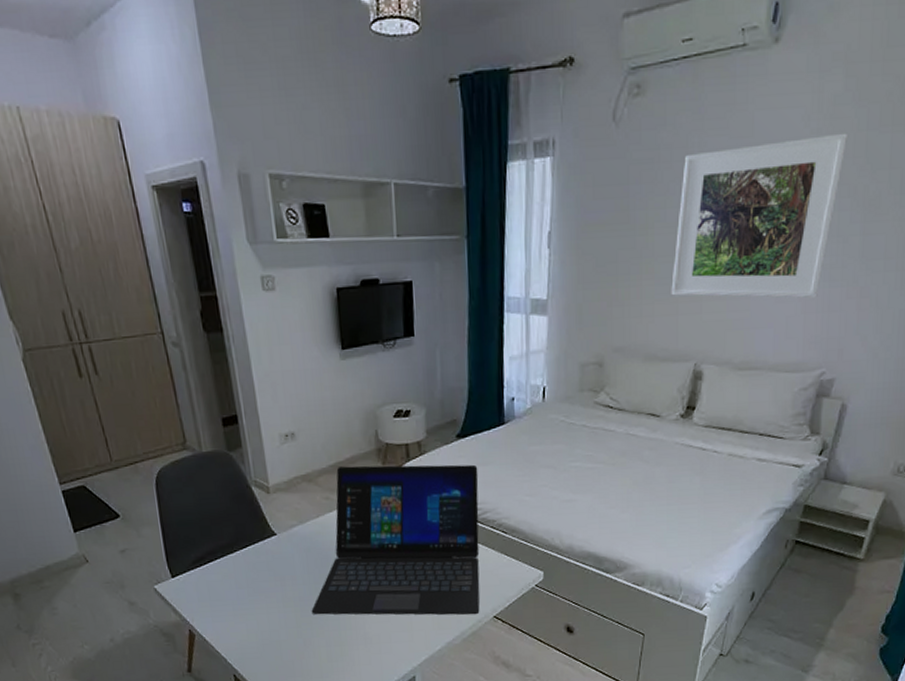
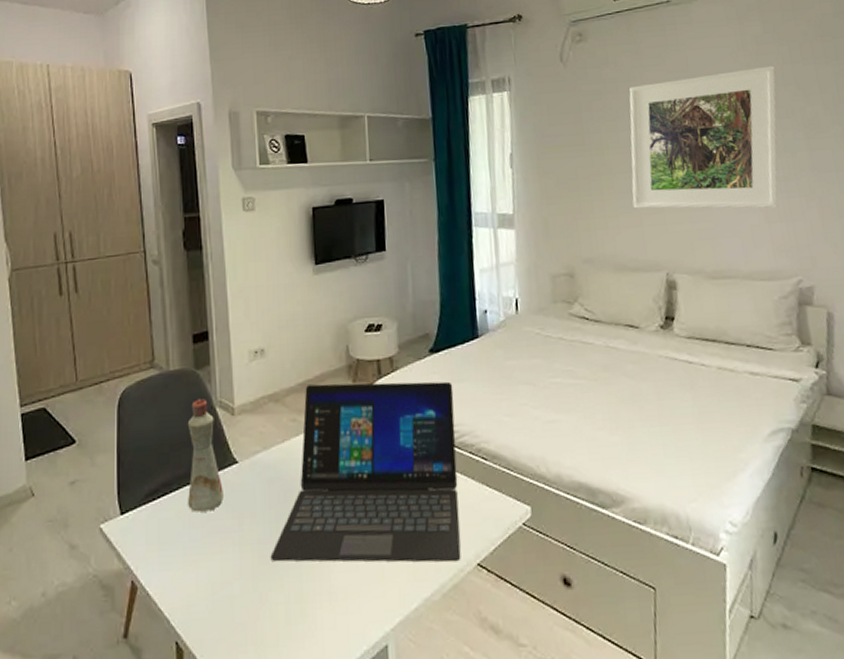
bottle: none [225,478,266,576] -> present [187,399,223,512]

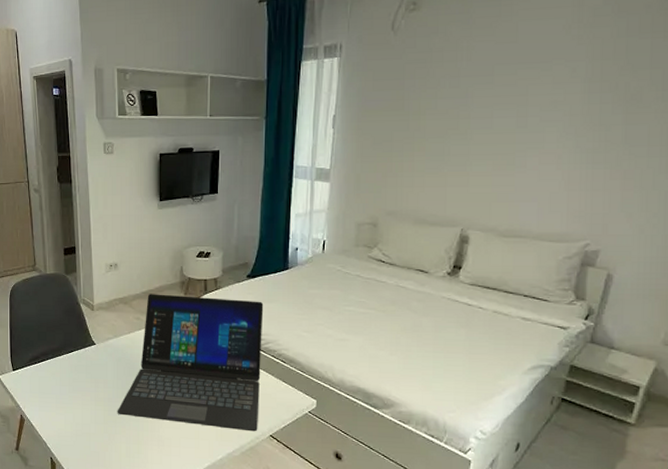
bottle: present [187,399,223,512] -> none [59,296,85,376]
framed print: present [629,65,778,209] -> none [440,38,607,178]

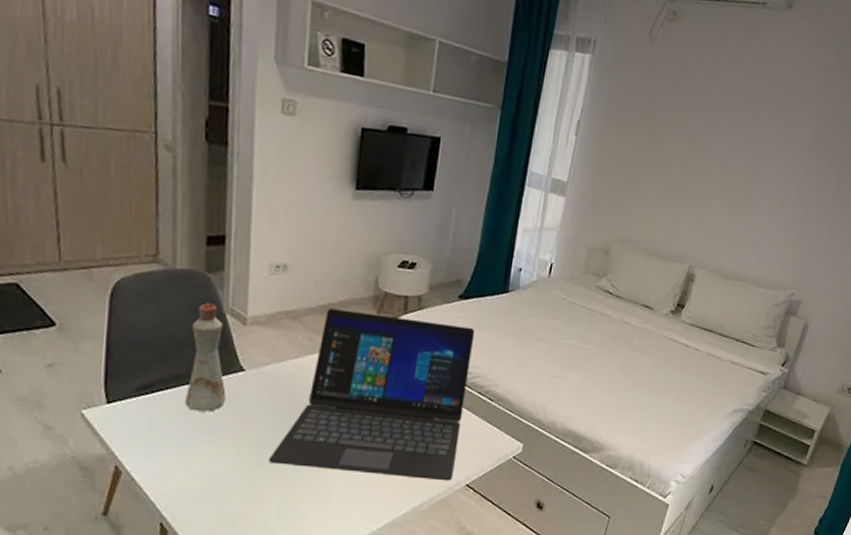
bottle: none [59,296,85,376] -> present [185,303,226,412]

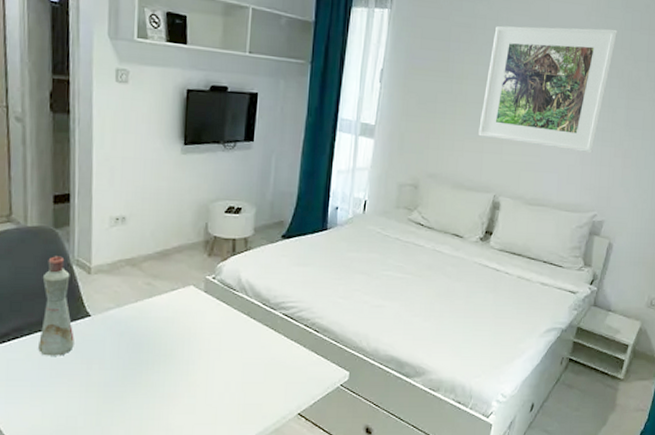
laptop: present [268,308,475,481] -> none [115,254,299,411]
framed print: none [677,82,834,228] -> present [478,25,617,154]

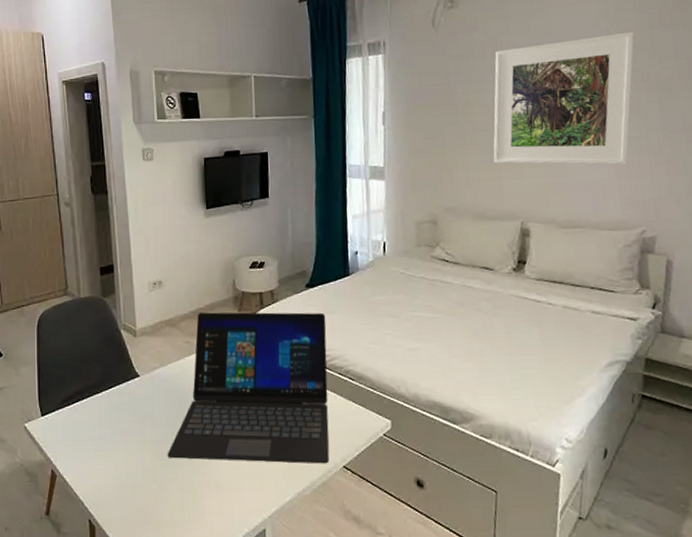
bottle: present [38,256,75,356] -> none [96,322,128,416]
laptop: none [115,254,299,411] -> present [167,312,329,464]

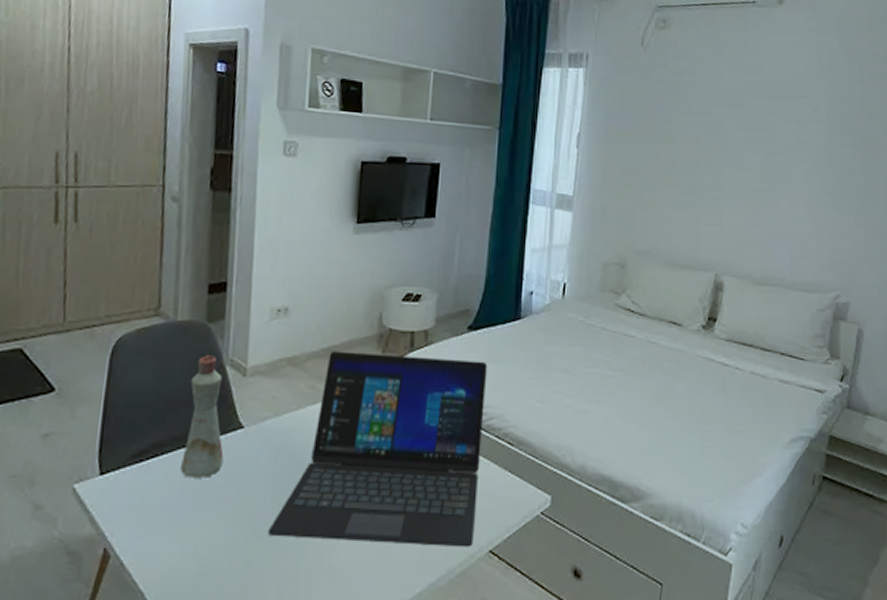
bottle: none [96,322,128,416] -> present [181,355,224,478]
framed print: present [493,31,635,165] -> none [693,81,844,223]

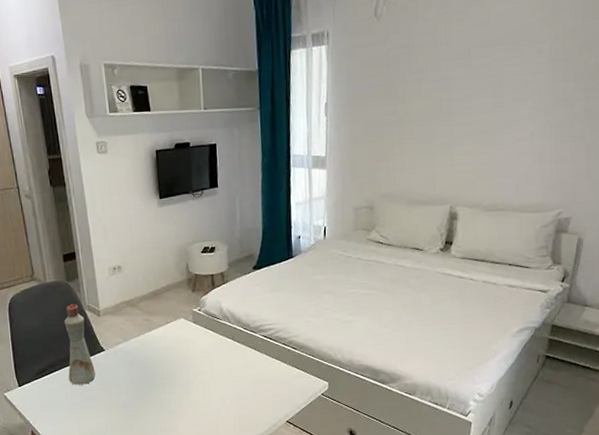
laptop: present [267,351,488,548] -> none [132,291,275,420]

